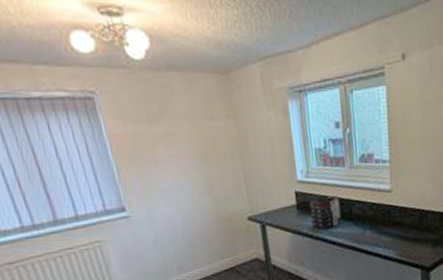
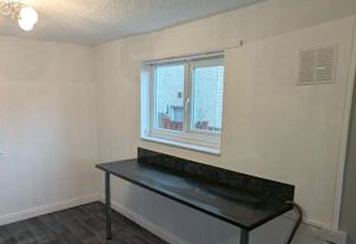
mug: present [310,195,342,230] -> none [149,154,175,183]

